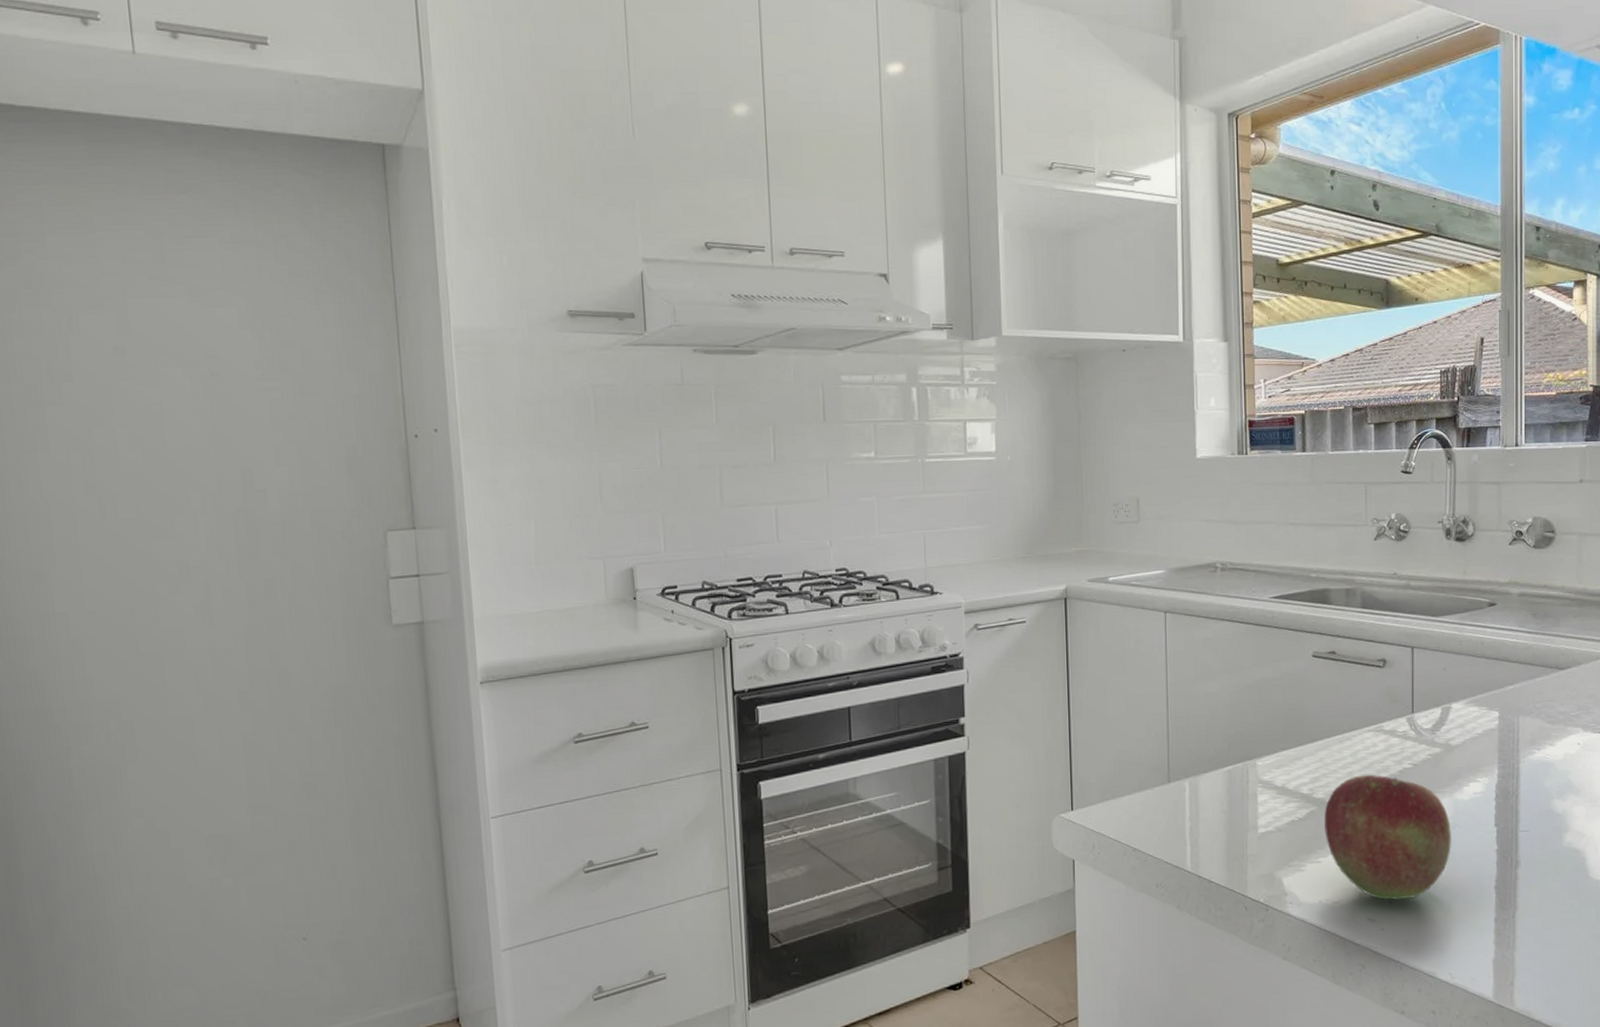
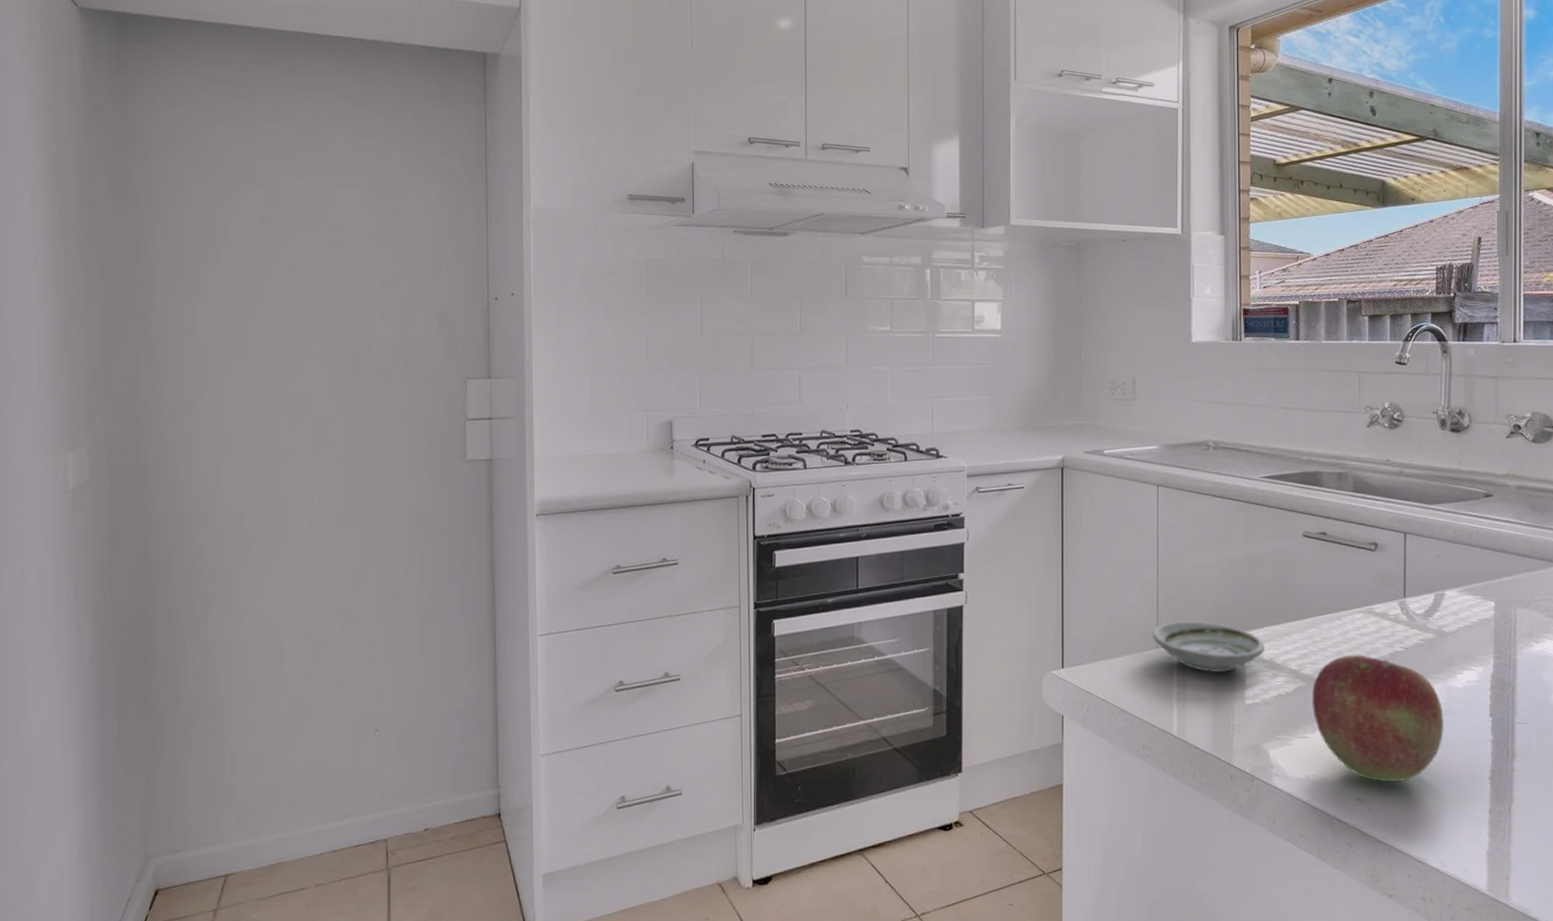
saucer: none [1163,751,1278,803] -> present [1152,621,1266,673]

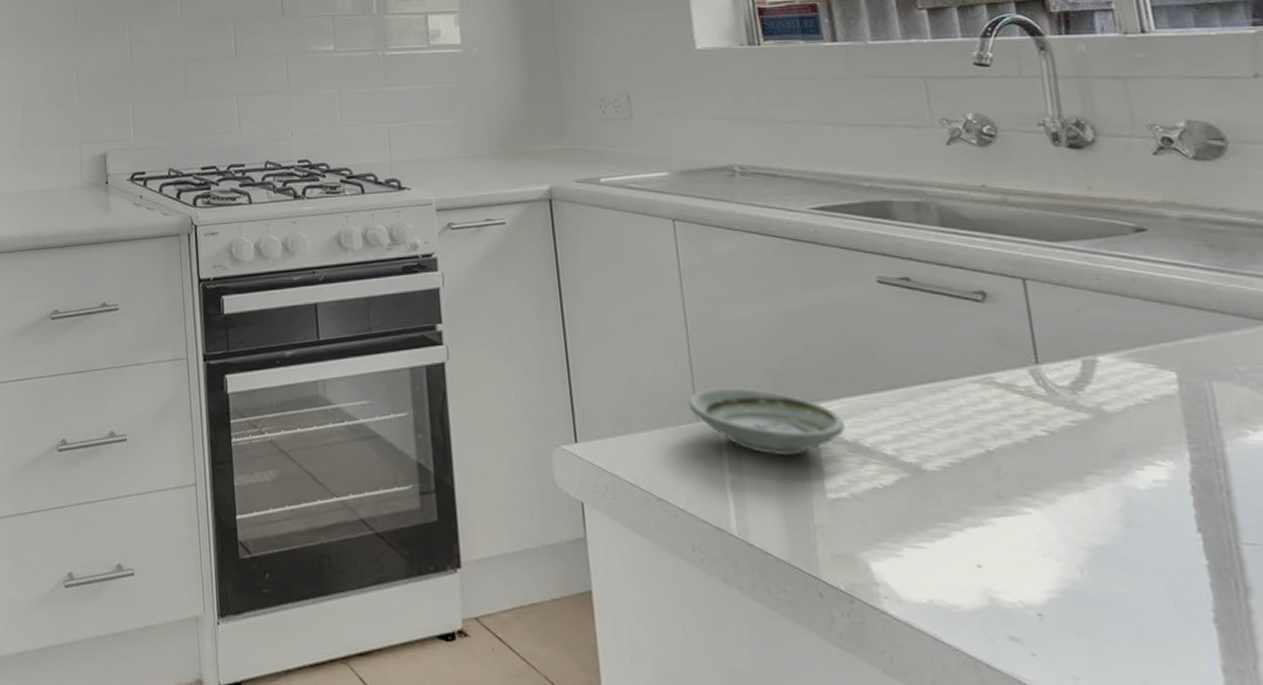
fruit: present [1311,655,1445,781] -> none [920,438,1129,617]

